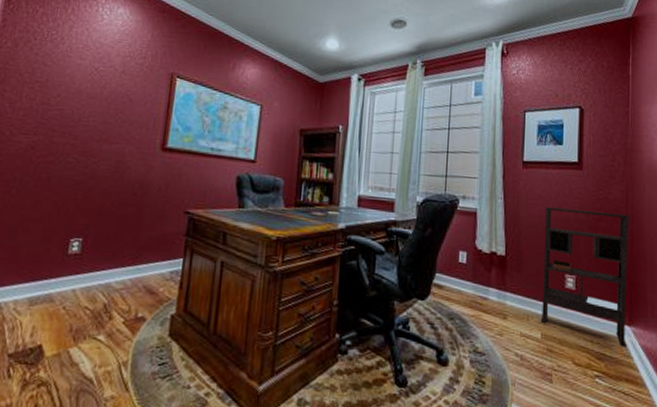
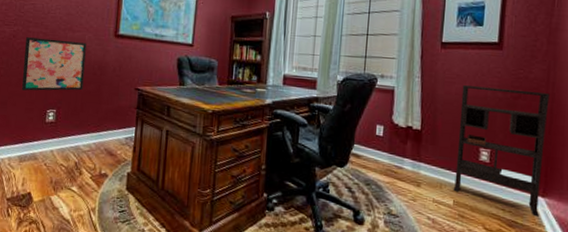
wall art: none [39,149,126,216] -> present [22,37,87,91]

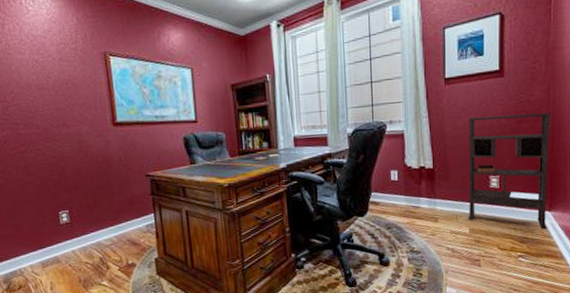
wall art: present [22,37,87,91] -> none [18,137,91,196]

